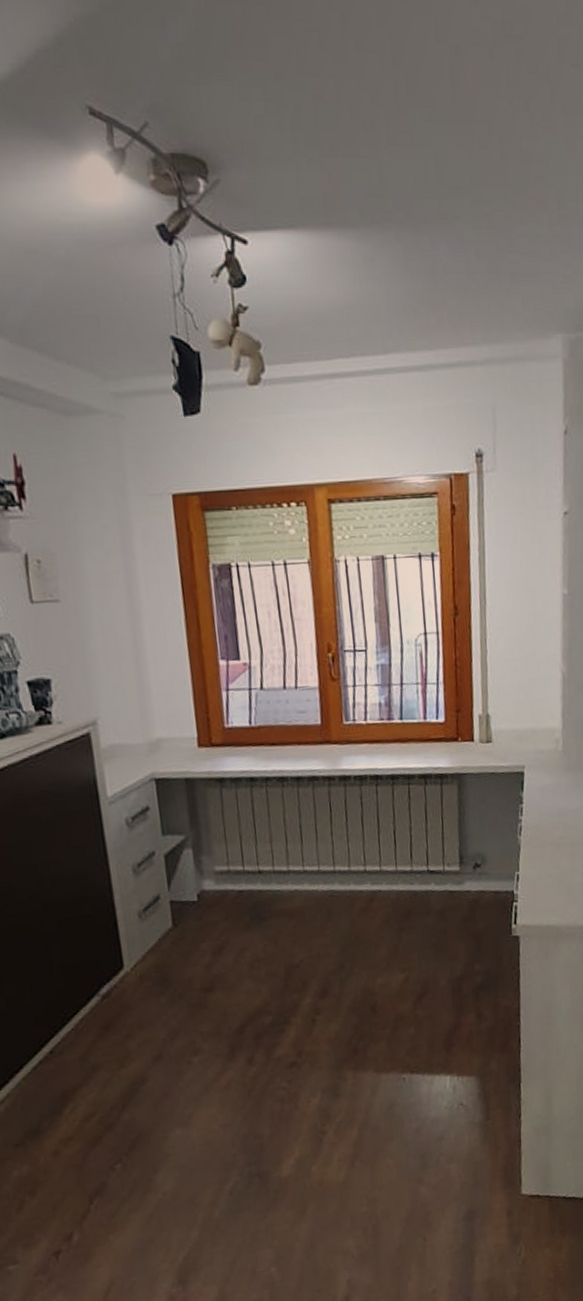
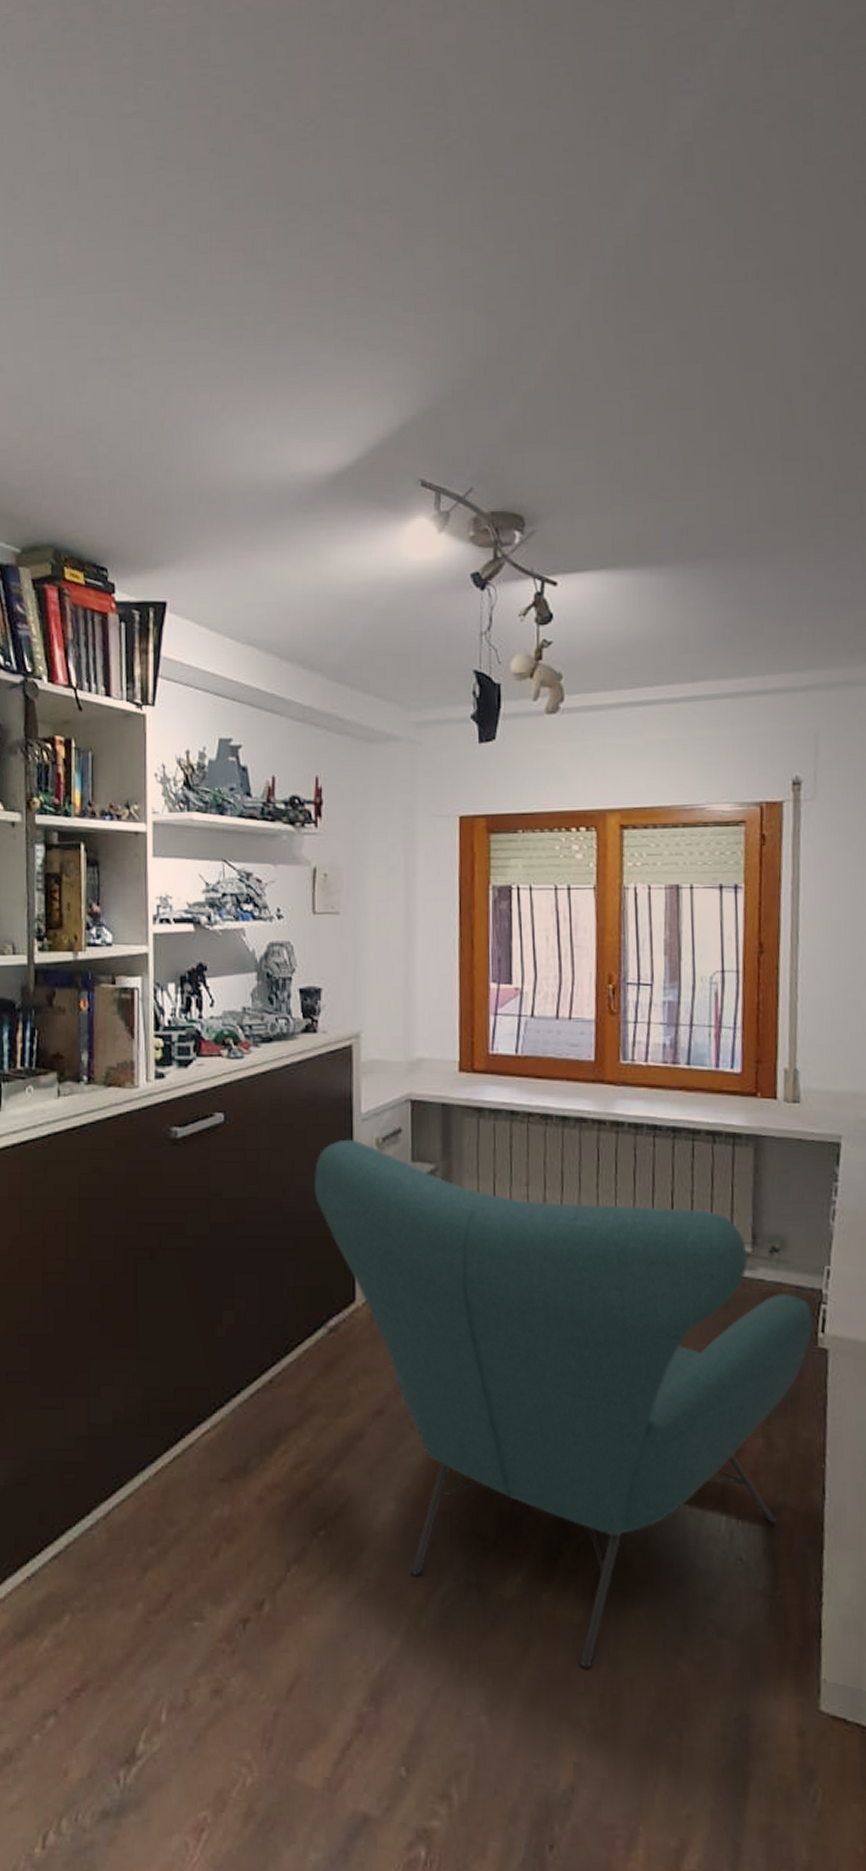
chair: none [68,822,508,1212] -> present [315,1139,814,1669]

